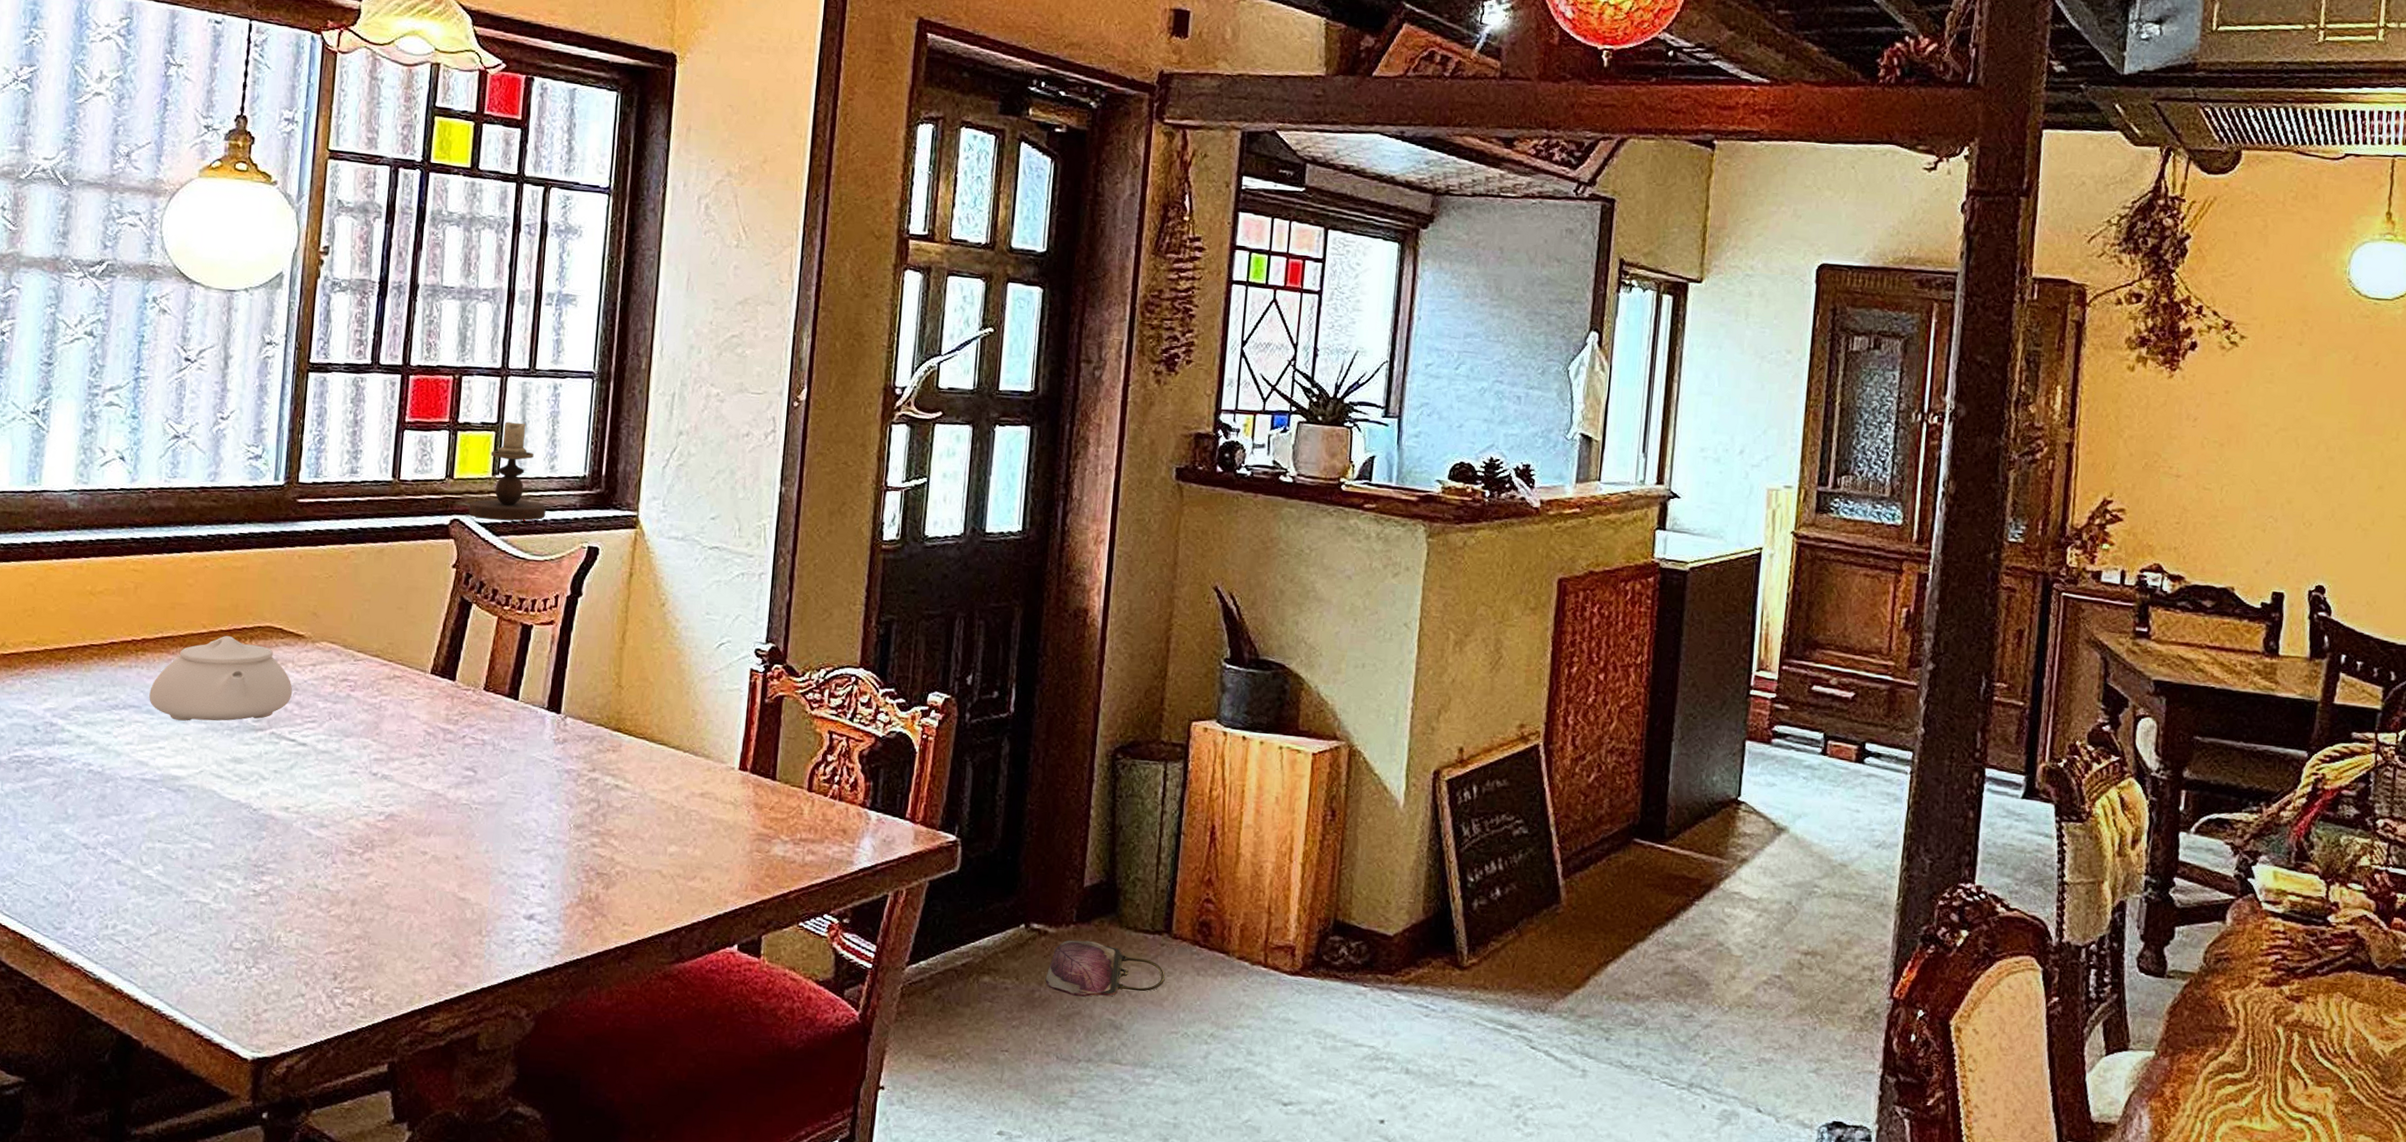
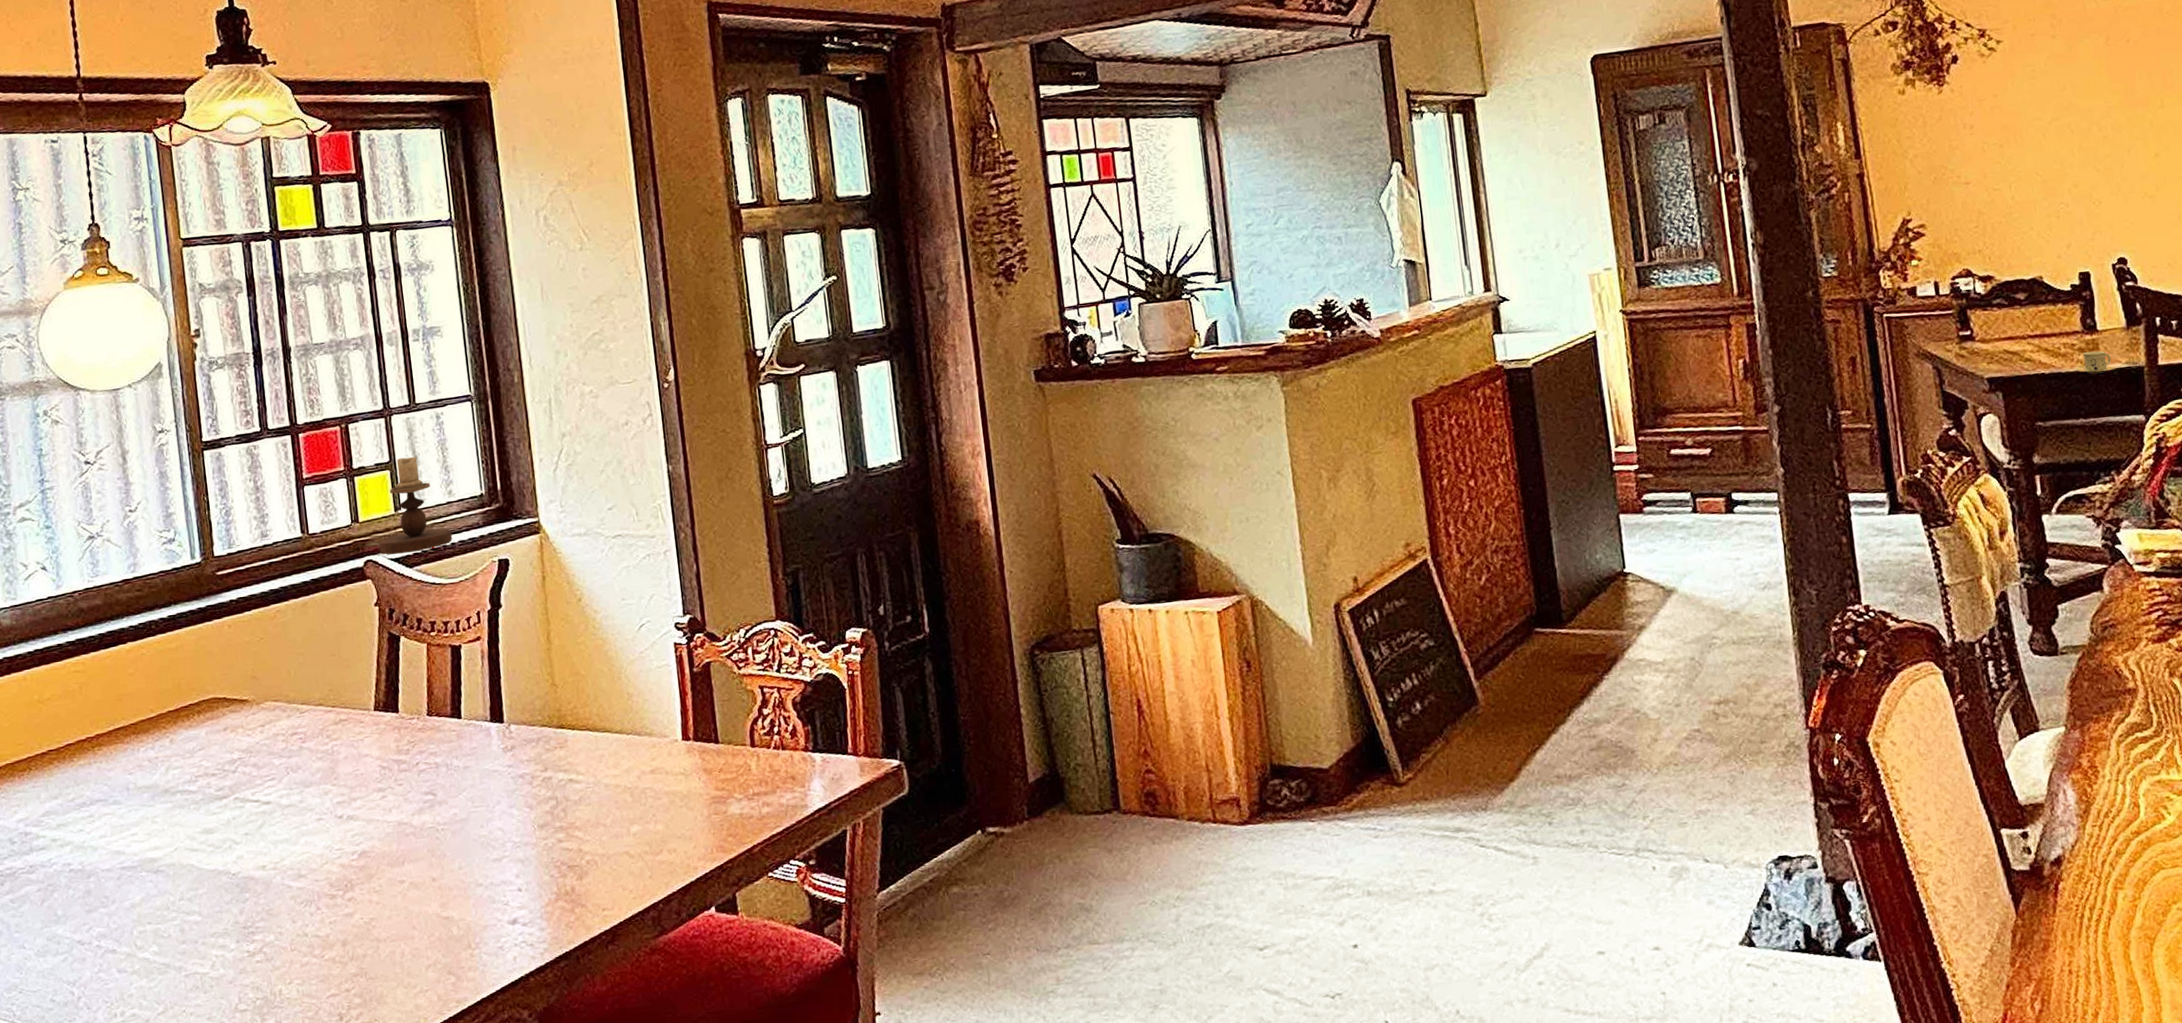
teapot: present [149,636,293,721] -> none [112,715,248,805]
handbag: present [1045,940,1165,997] -> none [1010,832,1123,888]
cup and saucer: none [2248,675,2289,700] -> present [2076,351,2116,374]

